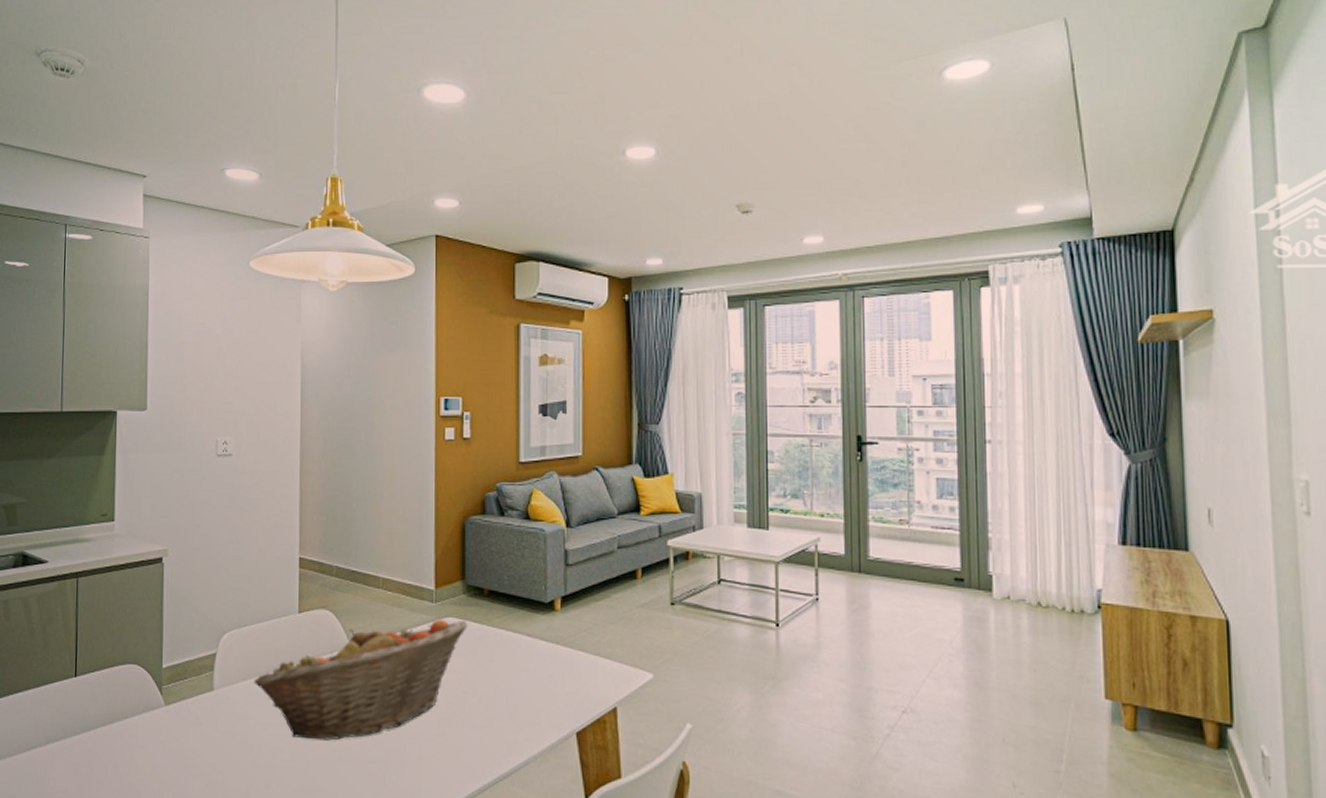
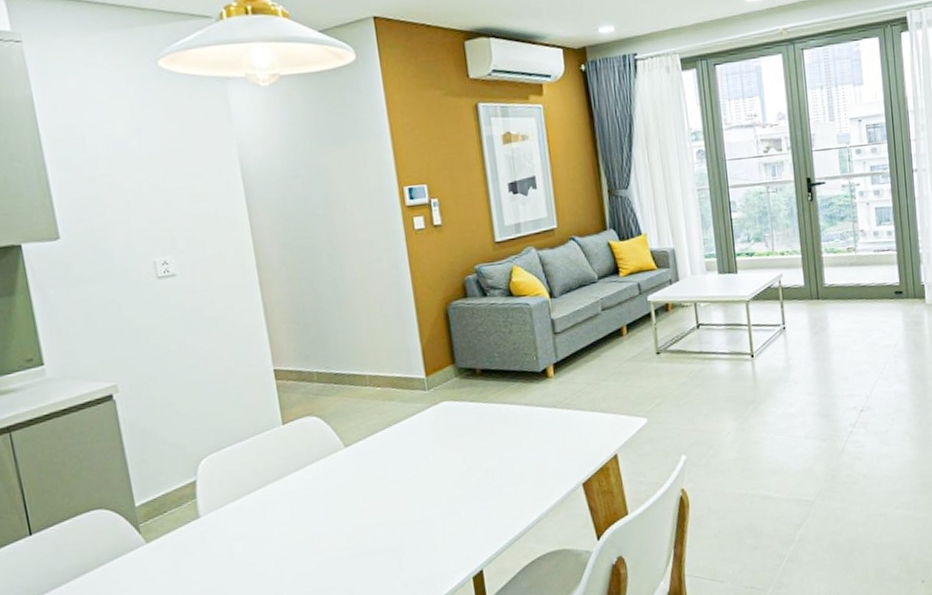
fruit basket: present [254,619,468,741] -> none [244,402,465,545]

